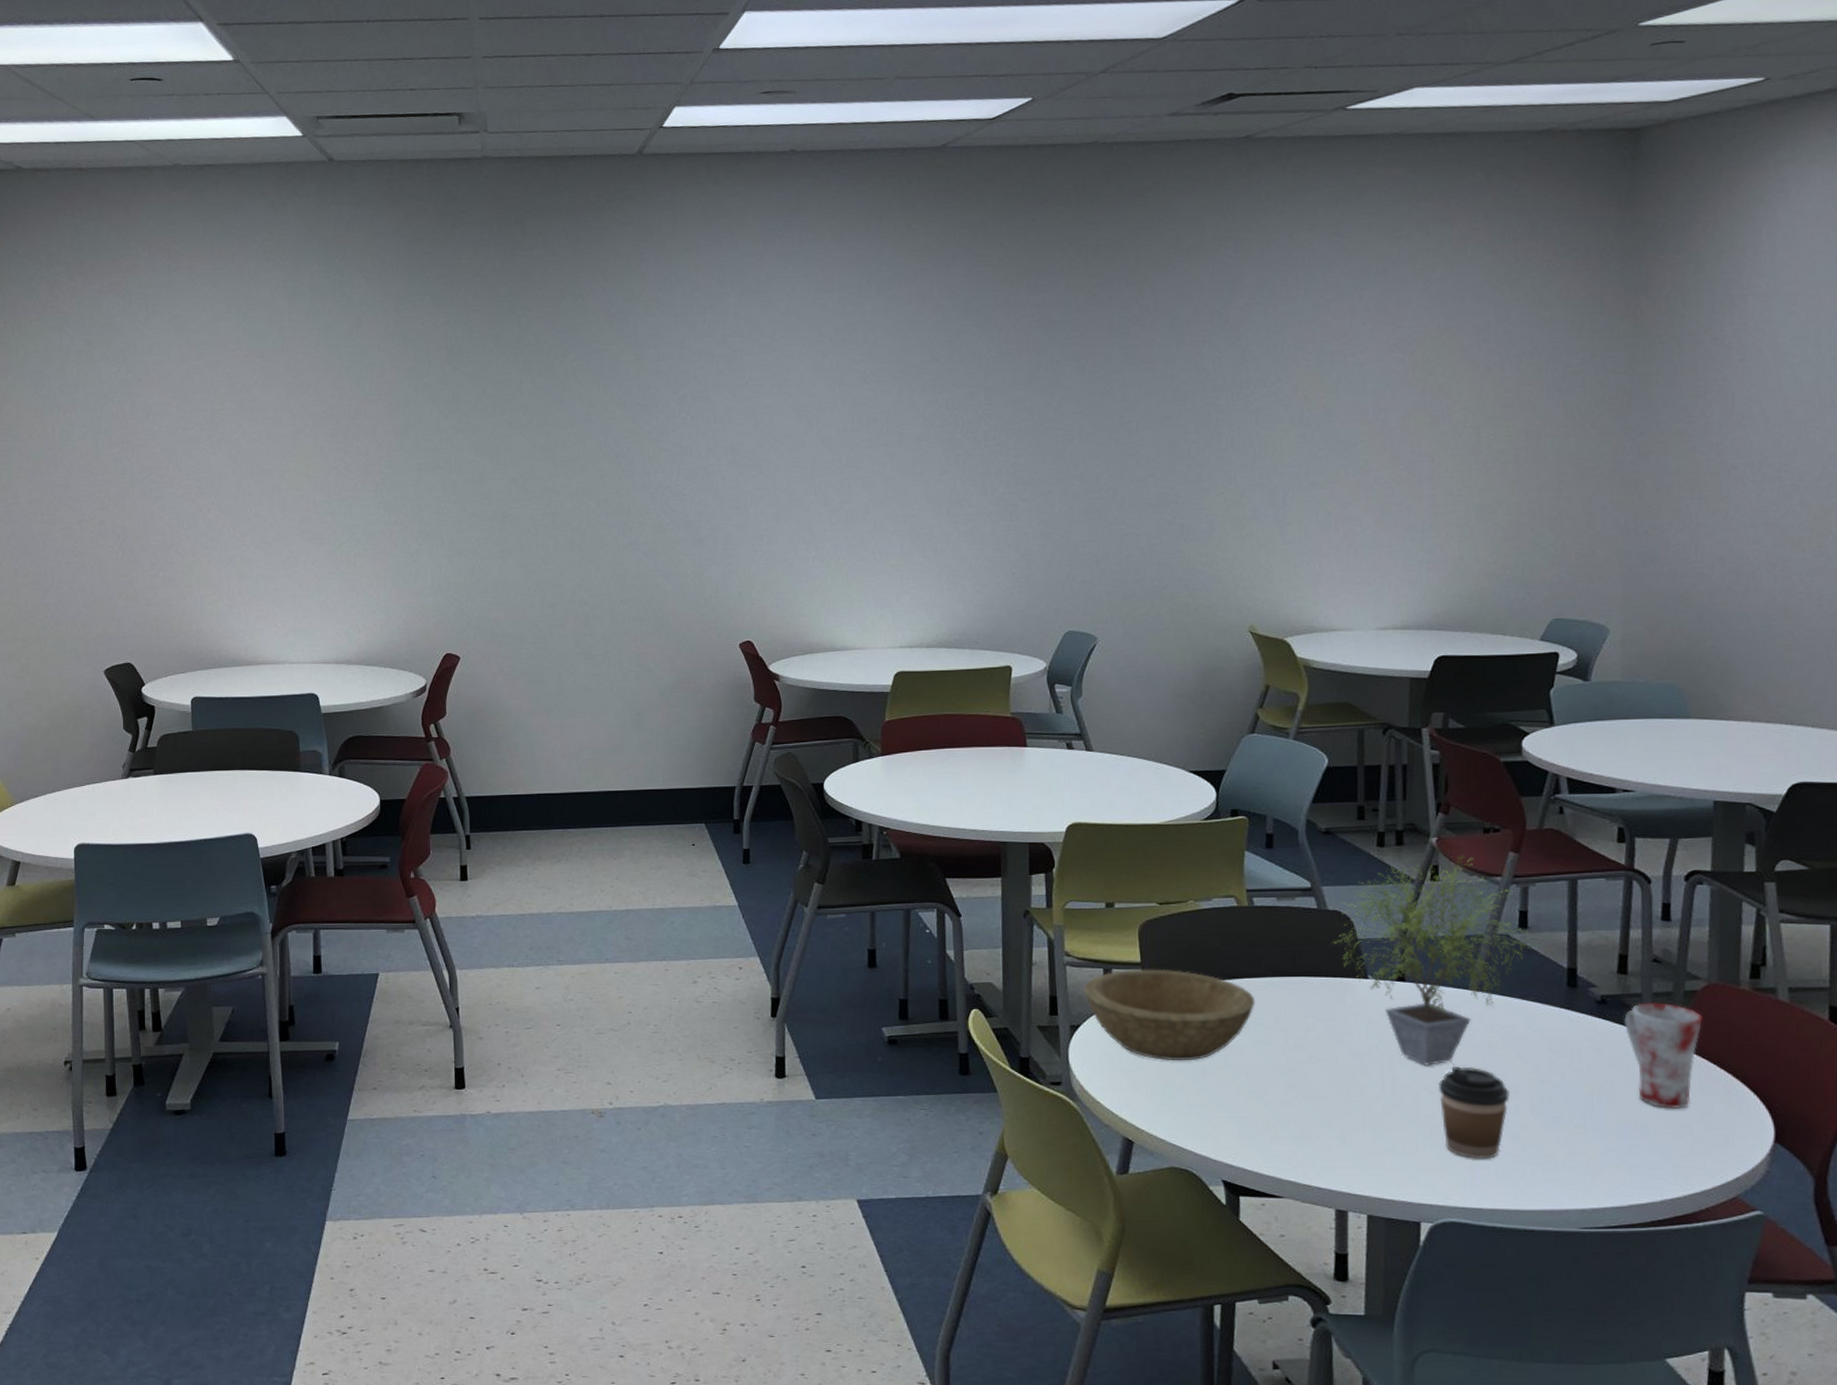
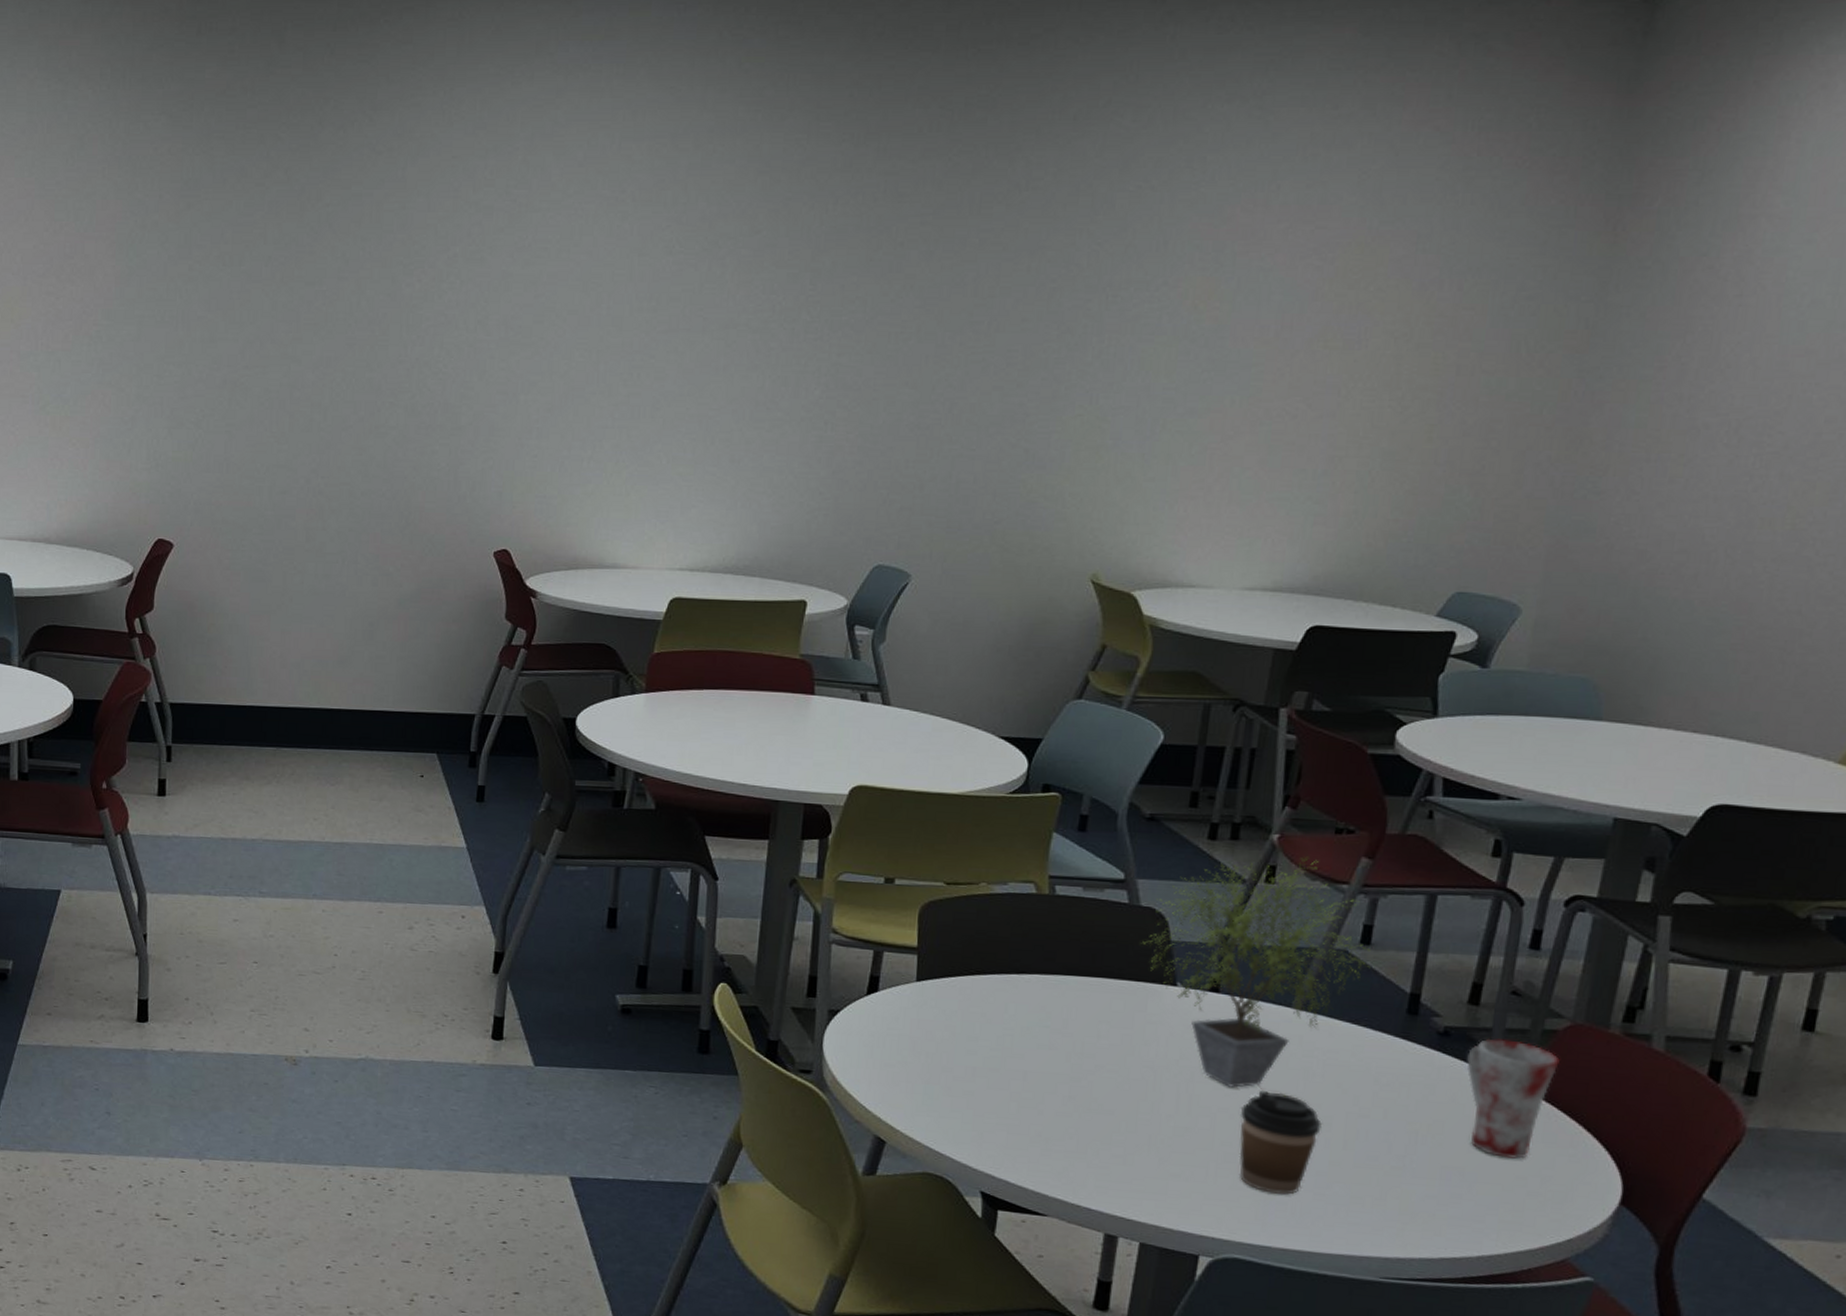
bowl: present [1083,969,1256,1061] -> none [847,953,1044,1059]

